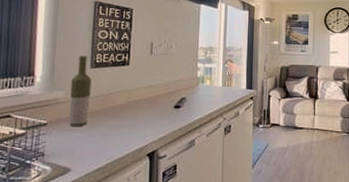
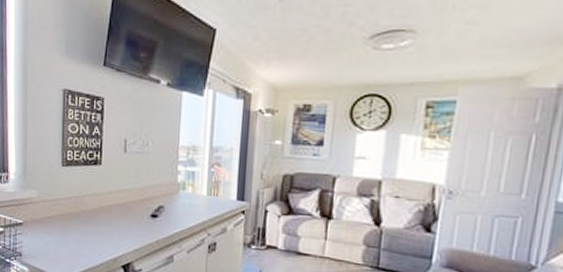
bottle: present [69,56,92,127] -> none [42,152,63,230]

